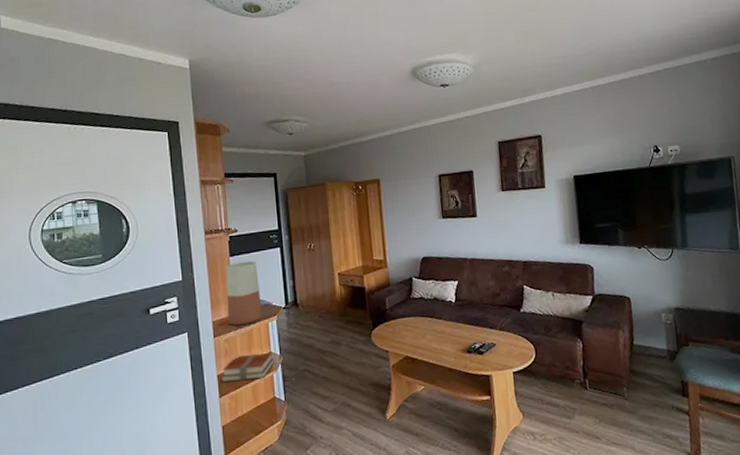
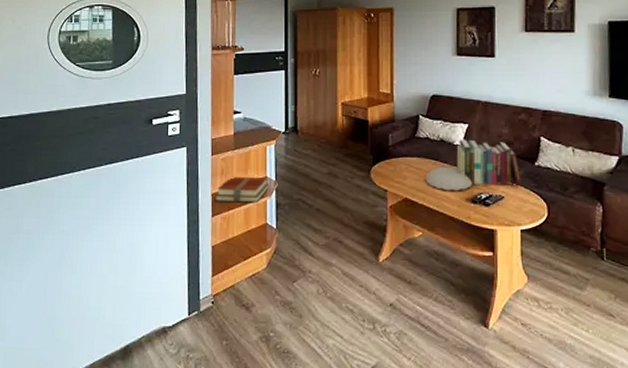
vase: present [225,260,263,326] -> none [227,81,262,147]
decorative bowl: none [423,322,467,345] -> present [425,166,473,191]
books: none [449,294,512,336] -> present [456,139,523,185]

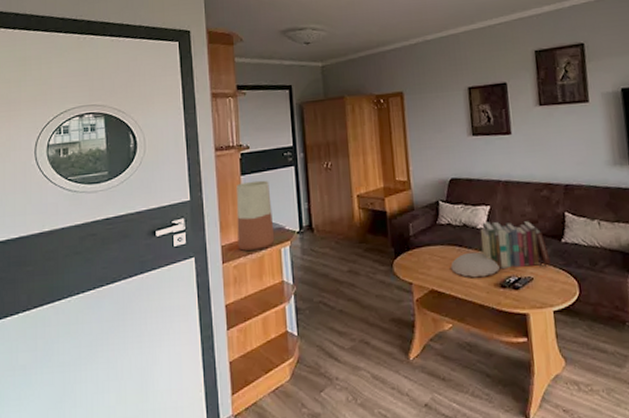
books: present [216,176,270,203] -> none [230,282,288,313]
vase: none [227,81,262,147] -> present [236,180,275,252]

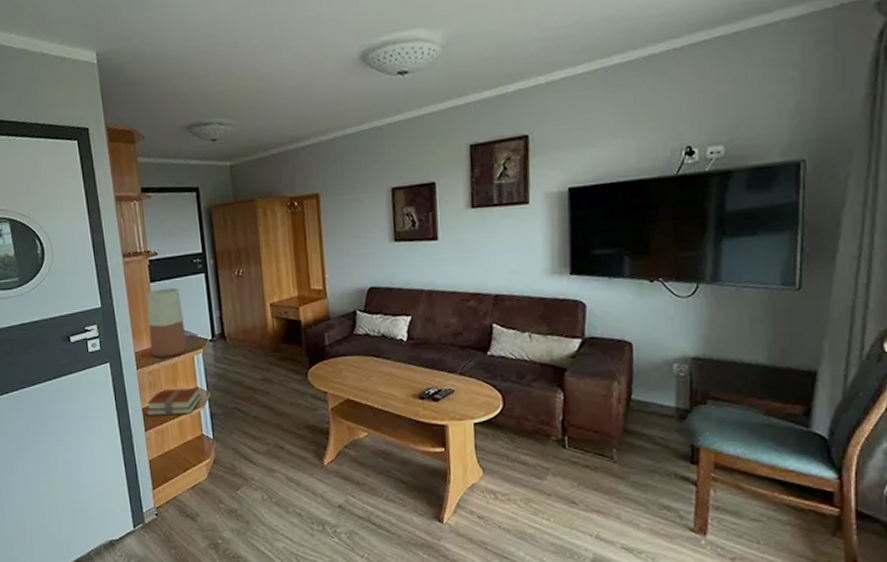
books: none [230,282,288,313] -> present [146,388,202,416]
decorative bowl: present [451,251,501,278] -> none [367,362,420,389]
books: present [480,221,552,269] -> none [399,332,475,380]

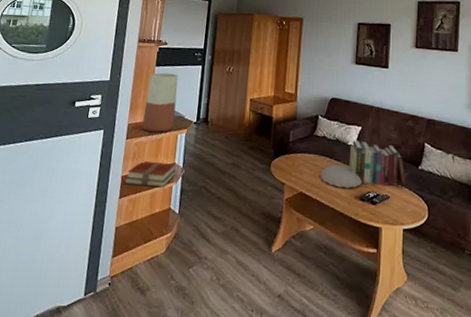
decorative bowl: none [367,362,420,389] -> present [320,164,363,189]
books: none [399,332,475,380] -> present [349,140,408,187]

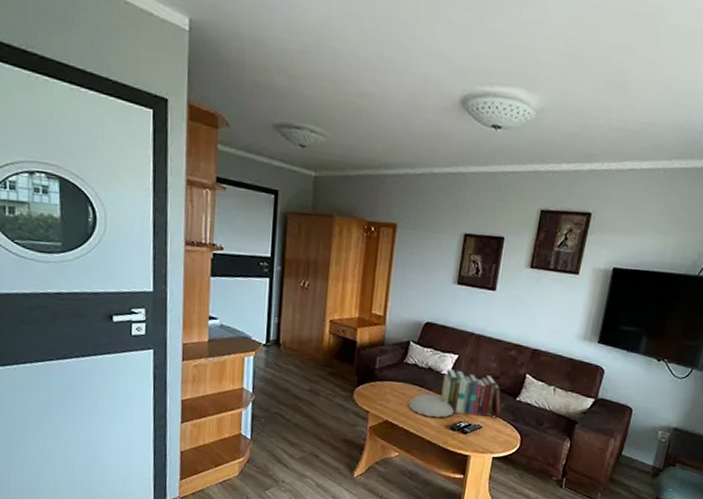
books: present [125,160,177,188] -> none [186,384,246,413]
vase: present [142,72,178,133] -> none [200,284,241,355]

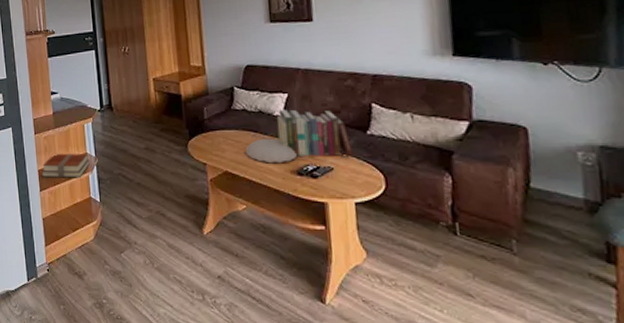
books: none [186,384,246,413] -> present [42,153,91,178]

